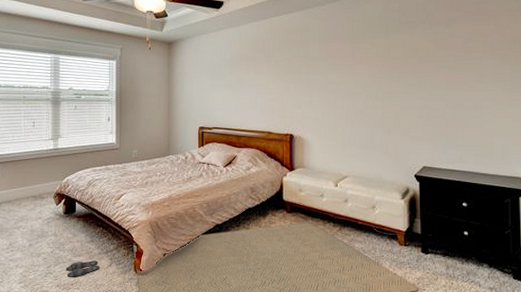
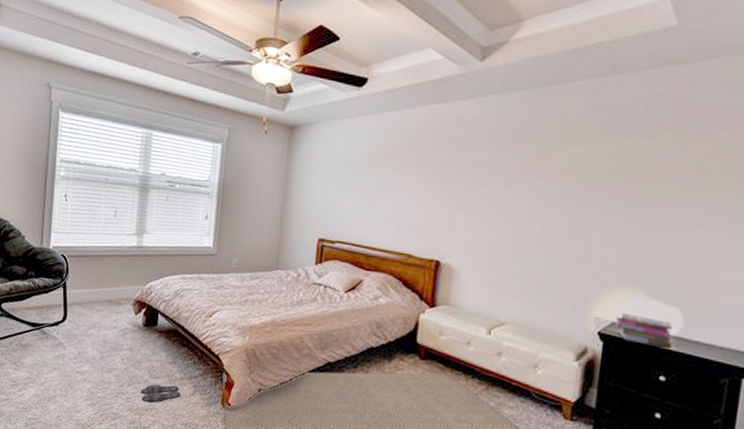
books: none [426,158,468,182] -> present [615,312,673,349]

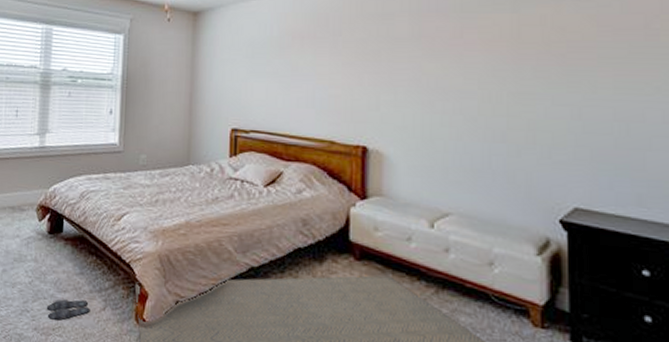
books: present [615,312,673,349] -> none [579,196,652,238]

